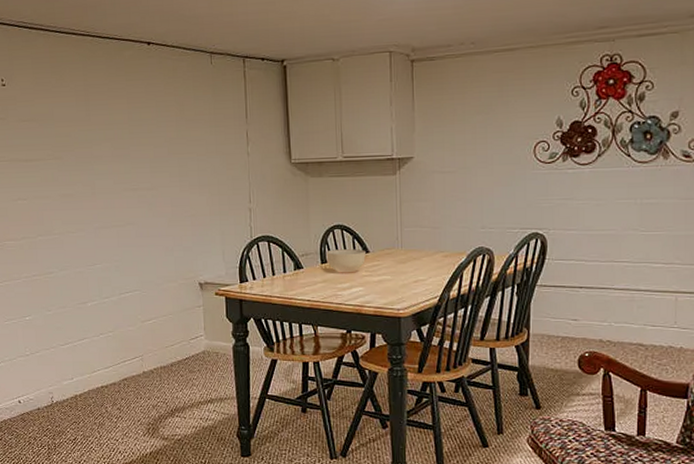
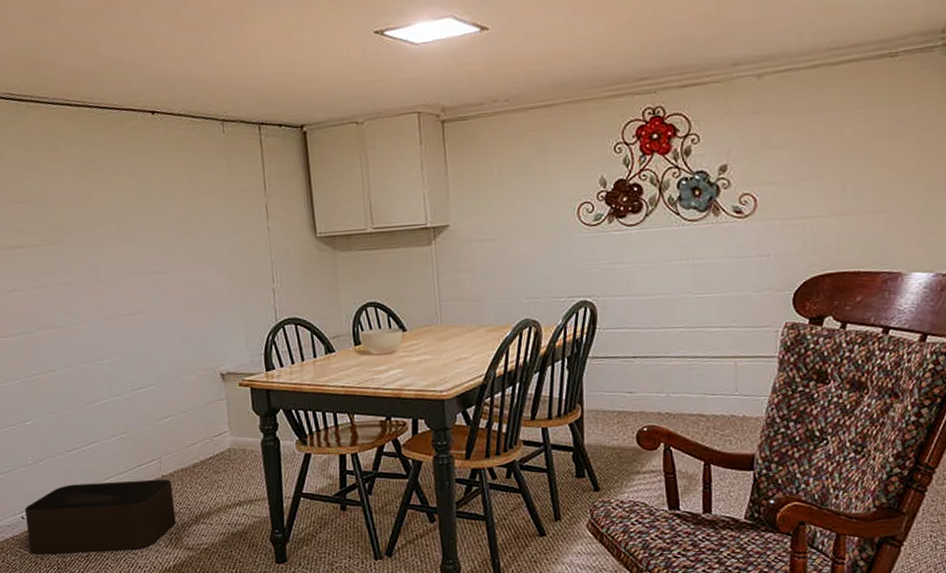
storage bin: none [22,375,154,437] -> present [25,479,176,555]

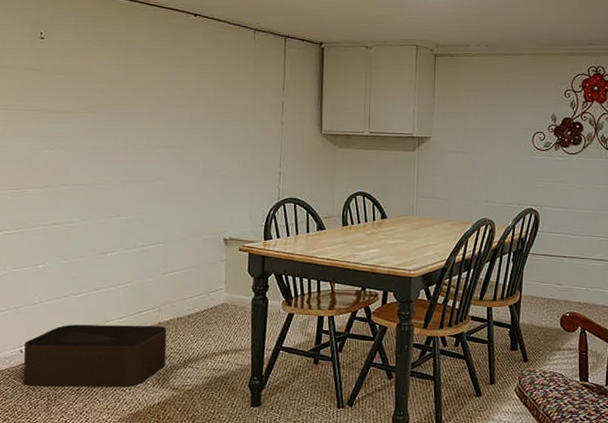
bowl: present [359,327,404,355] -> none [348,214,385,236]

